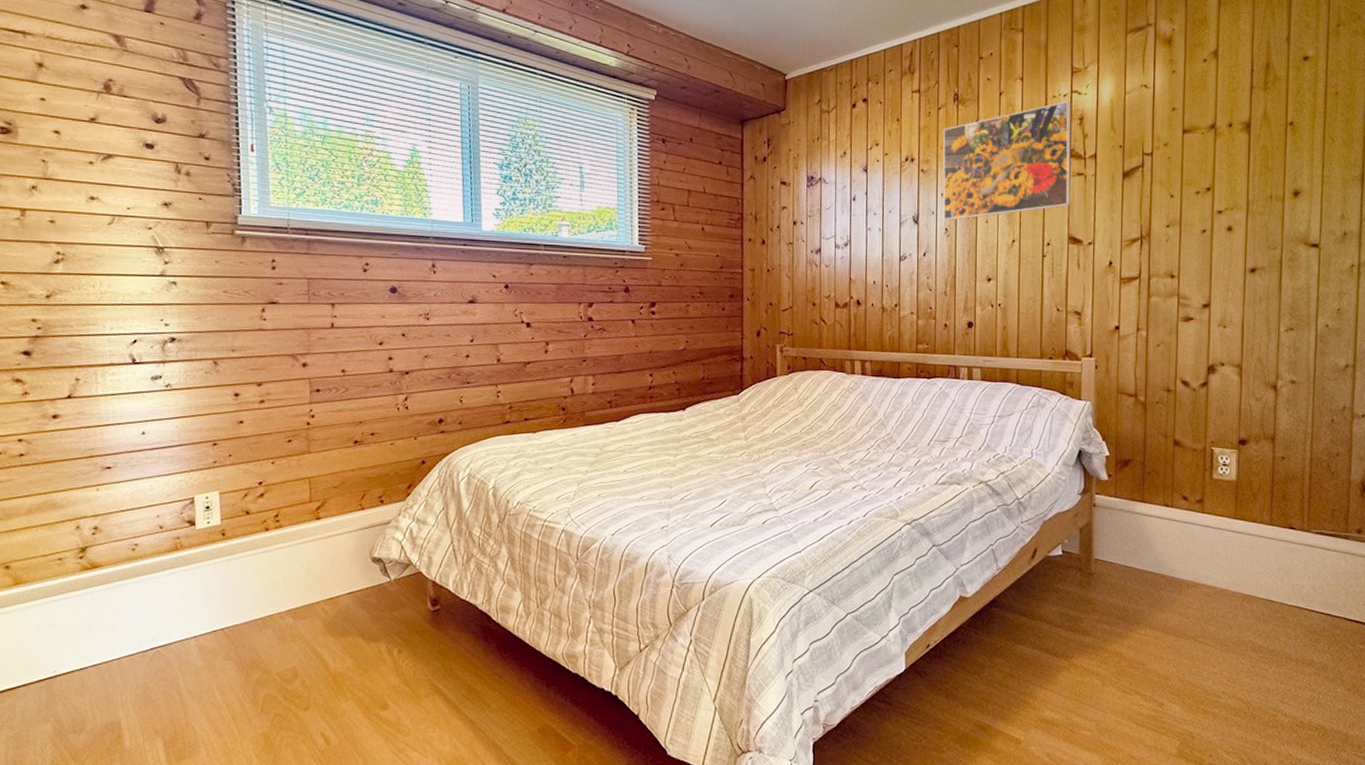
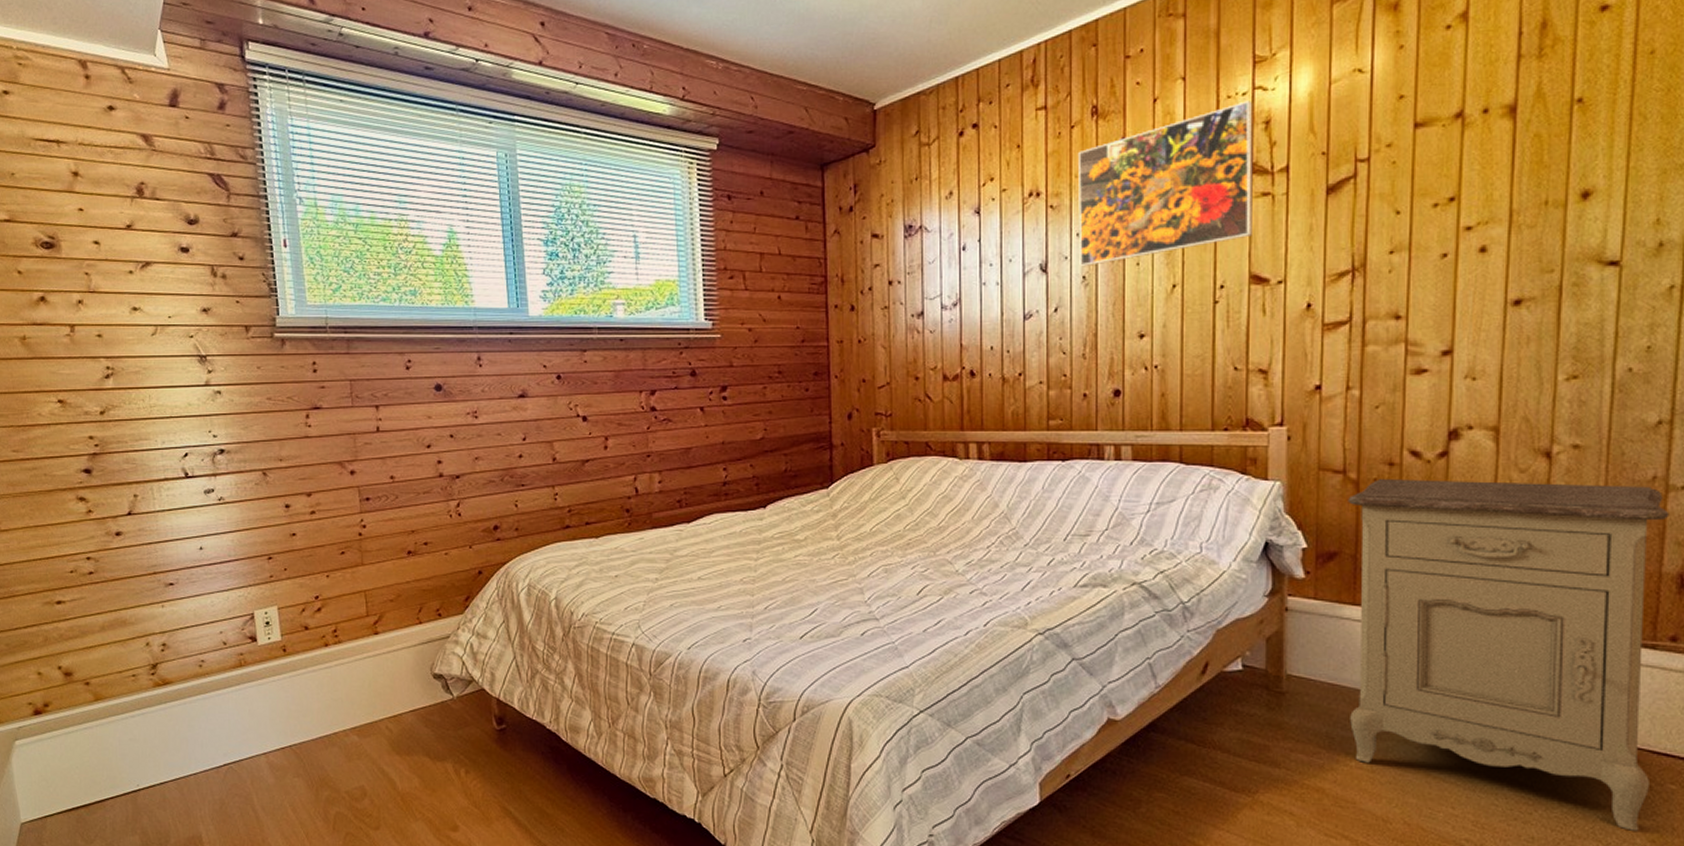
nightstand: none [1138,402,1354,682] -> present [1348,479,1670,831]

